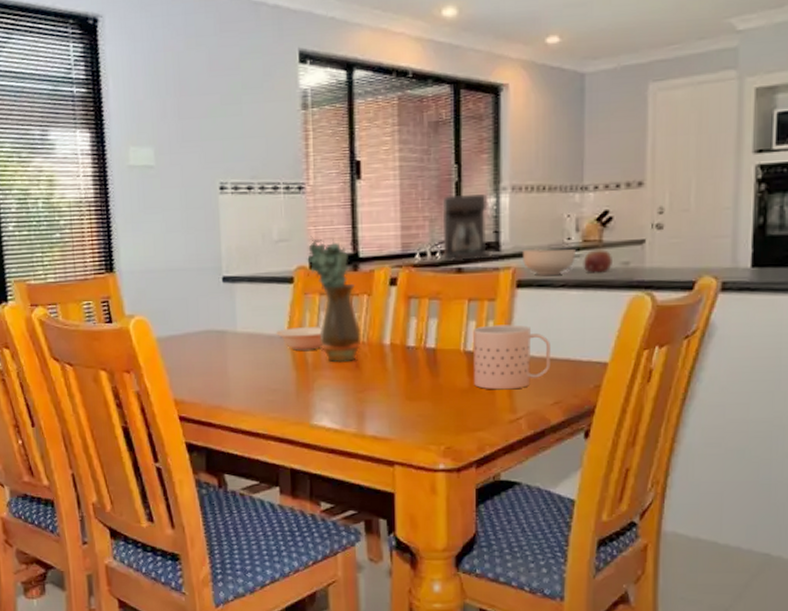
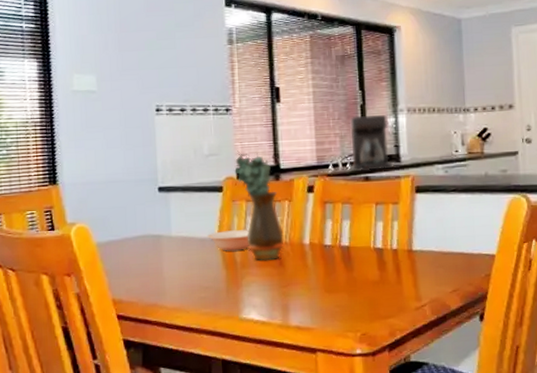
mug: present [472,324,551,390] -> none [380,224,448,281]
bowl: present [522,248,577,277] -> none [418,159,464,183]
fruit: present [583,248,612,274] -> none [469,159,493,181]

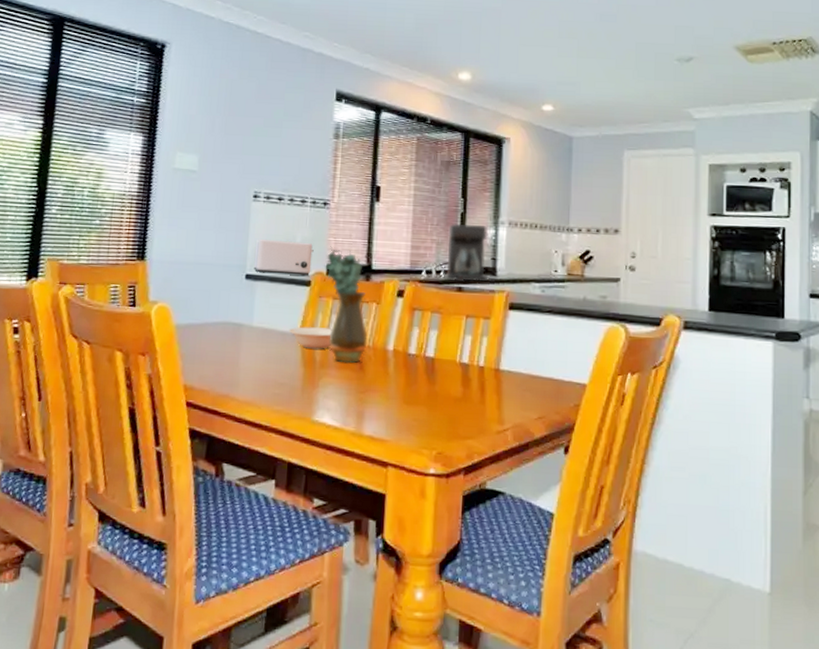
toaster: none [164,149,222,184] -> present [253,238,314,277]

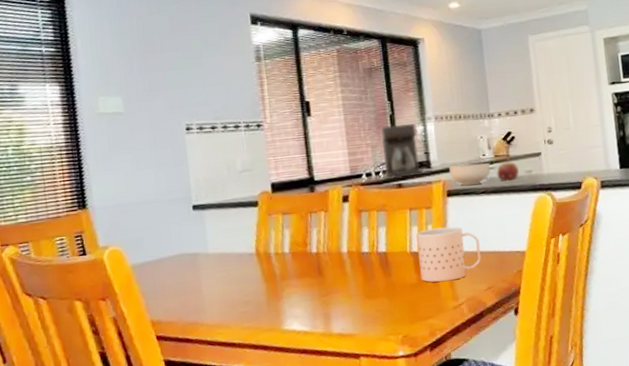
toaster: present [253,238,314,277] -> none [196,165,256,202]
bowl: present [288,327,332,349] -> none [244,242,288,265]
vase: present [324,246,368,364] -> none [268,165,323,272]
mug: none [467,341,537,402] -> present [415,226,482,283]
bowl: none [515,276,562,302] -> present [448,163,491,186]
fruit: none [567,282,592,305] -> present [496,161,519,182]

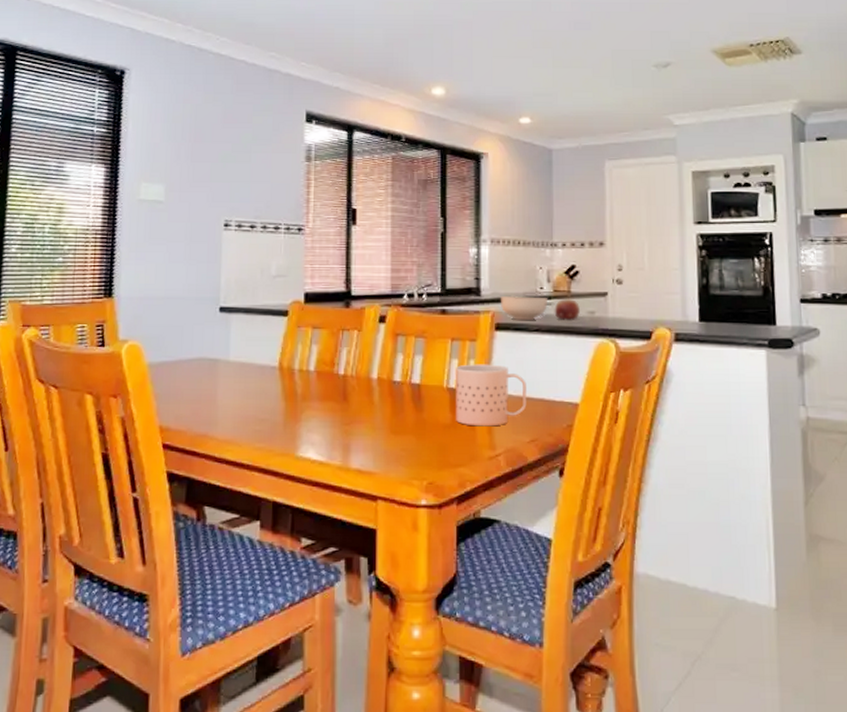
coffee maker: present [380,124,424,179] -> none [427,243,473,303]

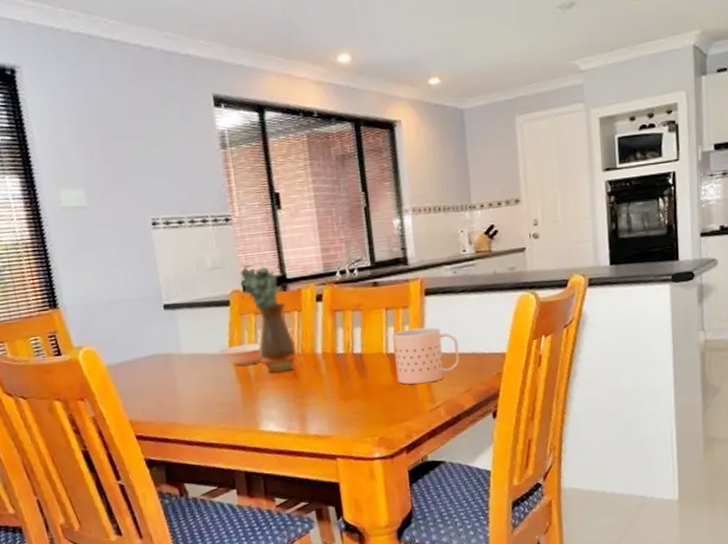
bowl: none [267,359,313,381] -> present [218,343,262,366]
vase: none [301,273,350,395] -> present [239,262,297,374]
bowl: present [500,295,549,321] -> none [426,259,472,285]
fruit: present [554,298,580,321] -> none [477,257,501,280]

